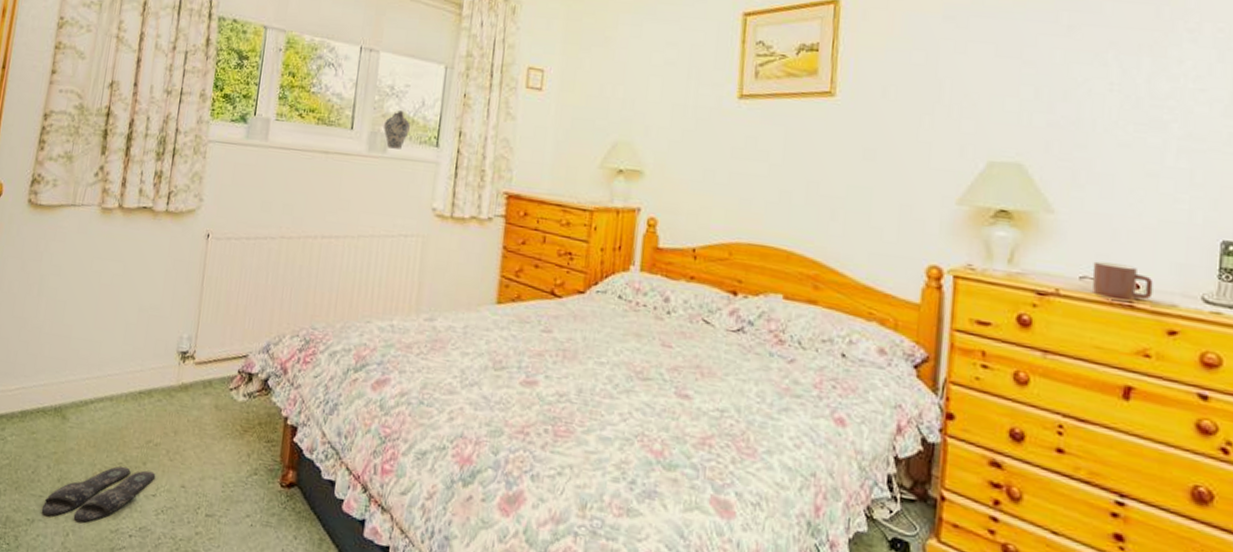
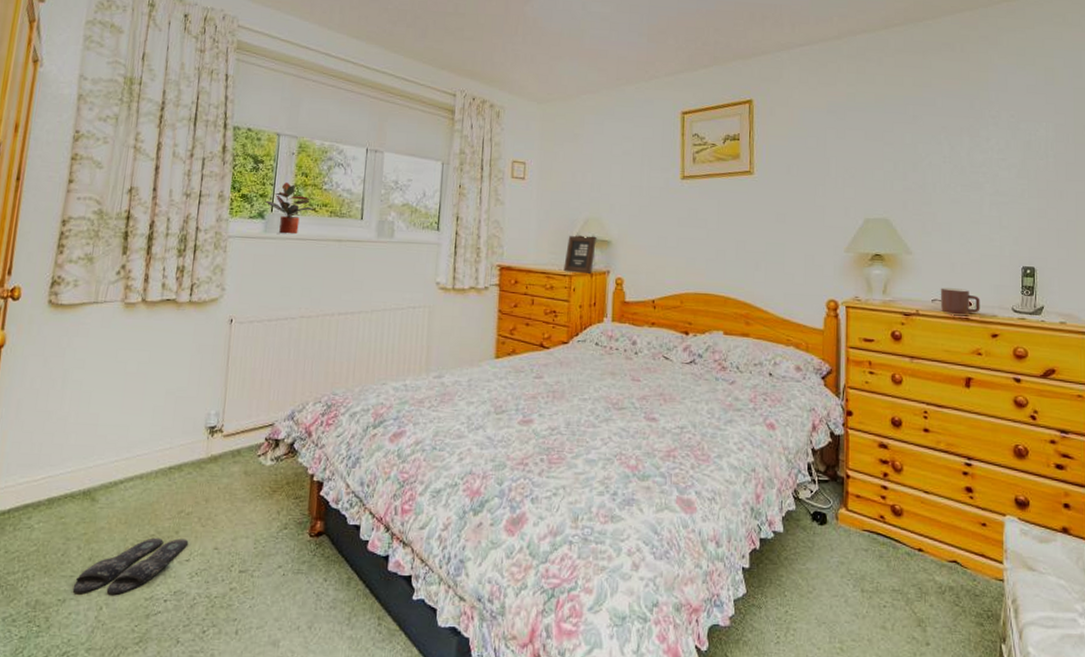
potted plant: none [248,81,301,143] -> present [265,181,314,235]
ceramic jug: present [384,109,410,149] -> none [390,201,414,234]
picture frame: none [583,162,626,211] -> present [563,236,597,275]

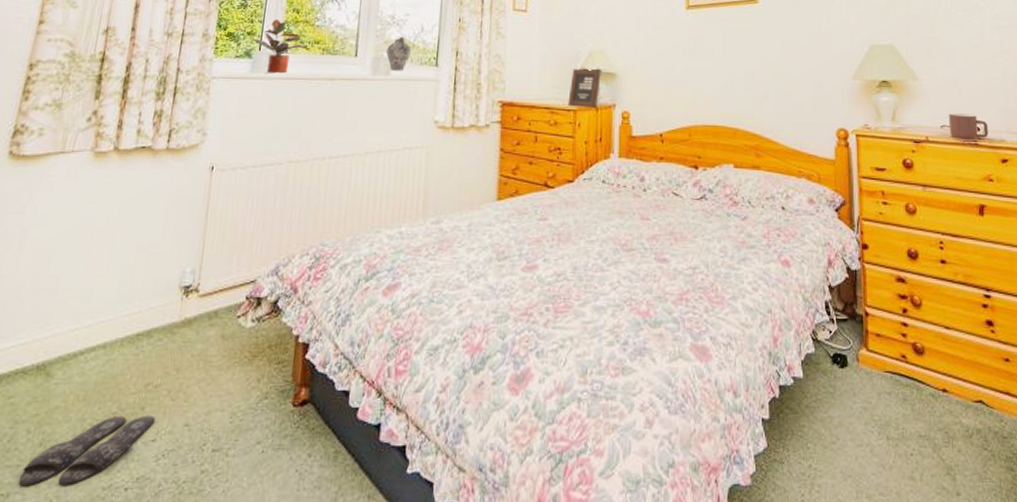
ceramic jug: none [390,201,414,234] -> present [386,36,411,71]

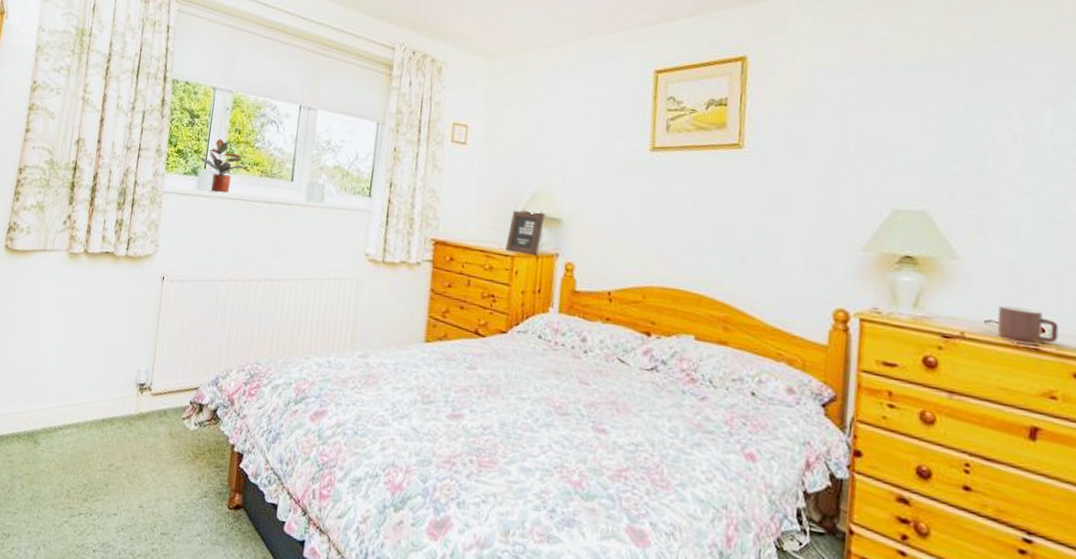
slippers: present [19,415,155,487] -> none [16,486,116,538]
ceramic jug: present [386,36,411,71] -> none [321,163,345,199]

